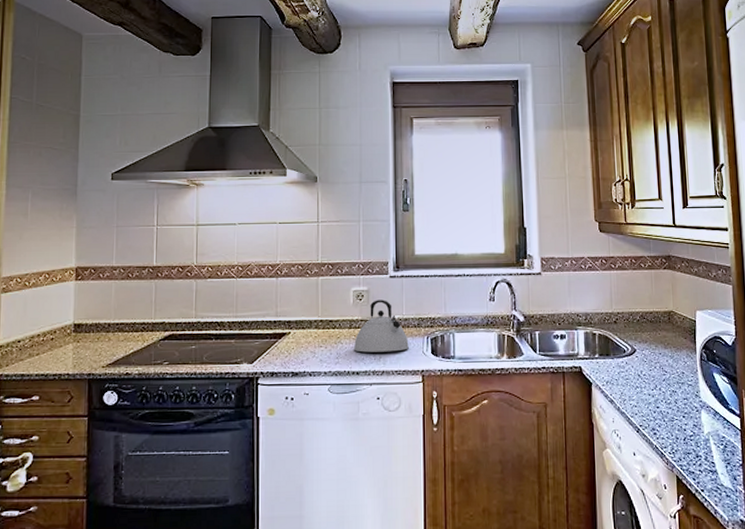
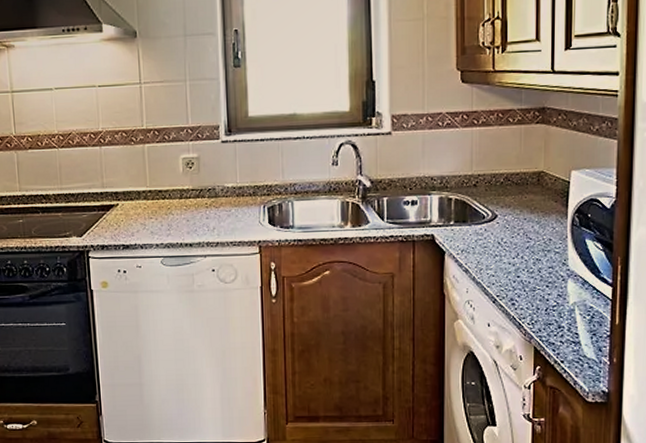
kettle: present [354,300,409,353] -> none [186,167,244,224]

